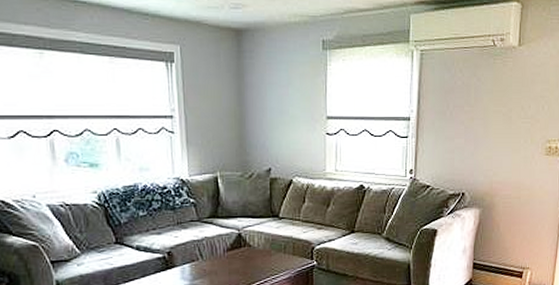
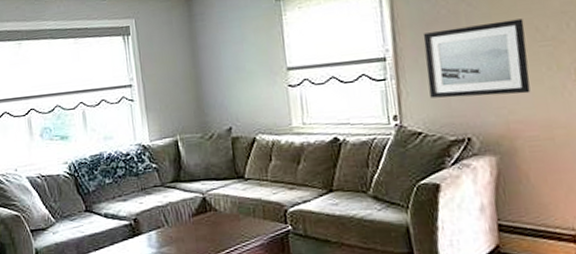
wall art: none [440,97,514,160] -> present [423,18,530,98]

